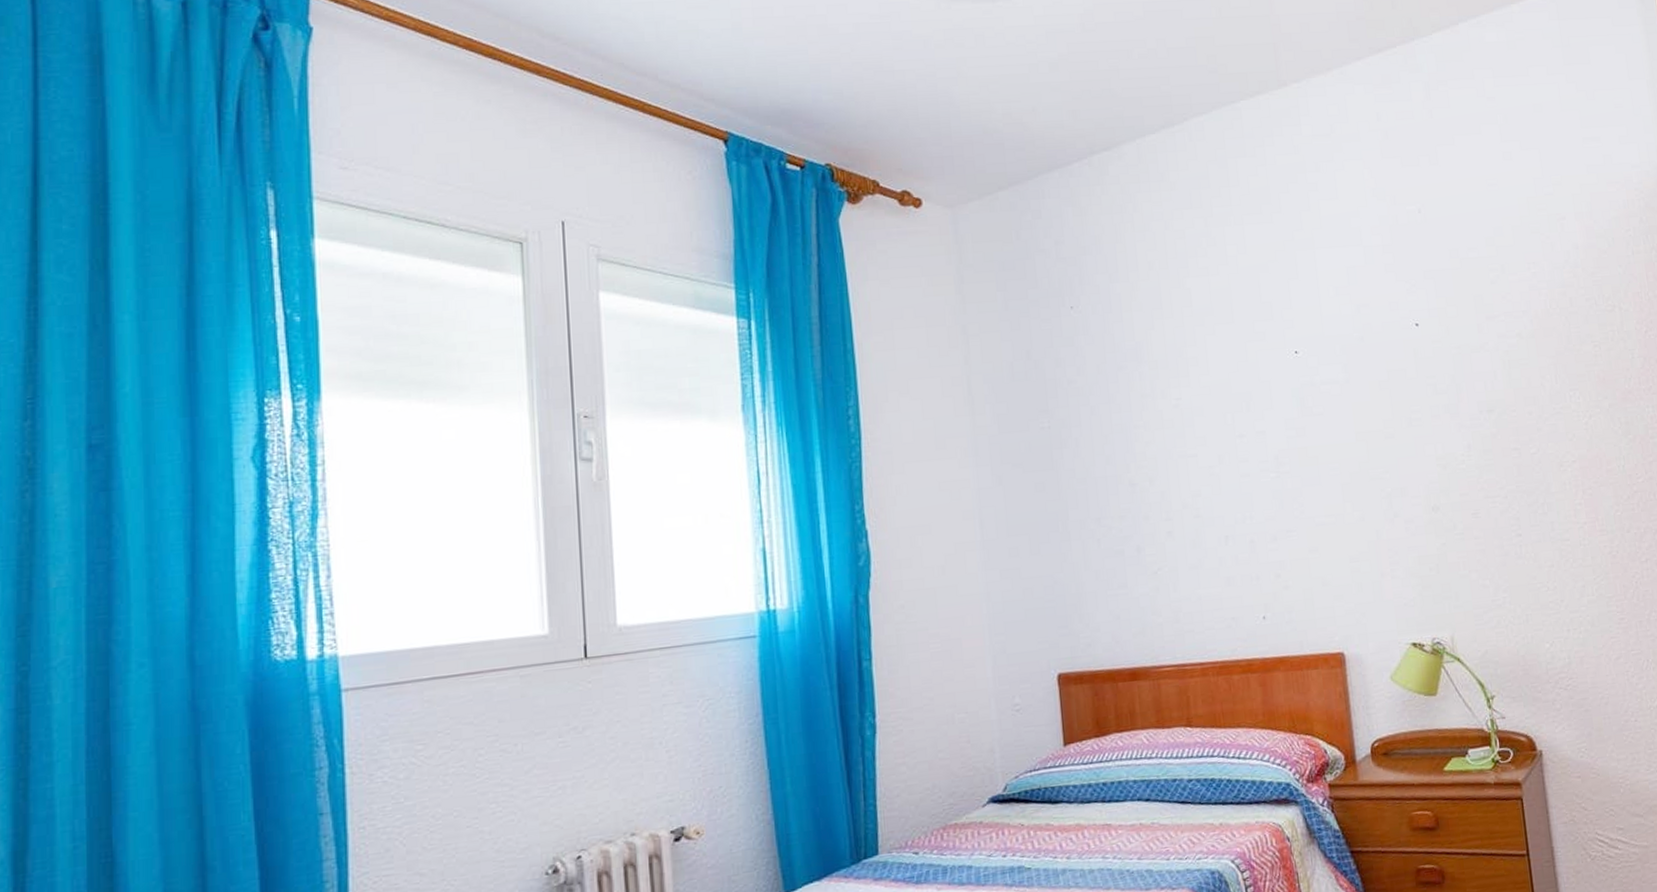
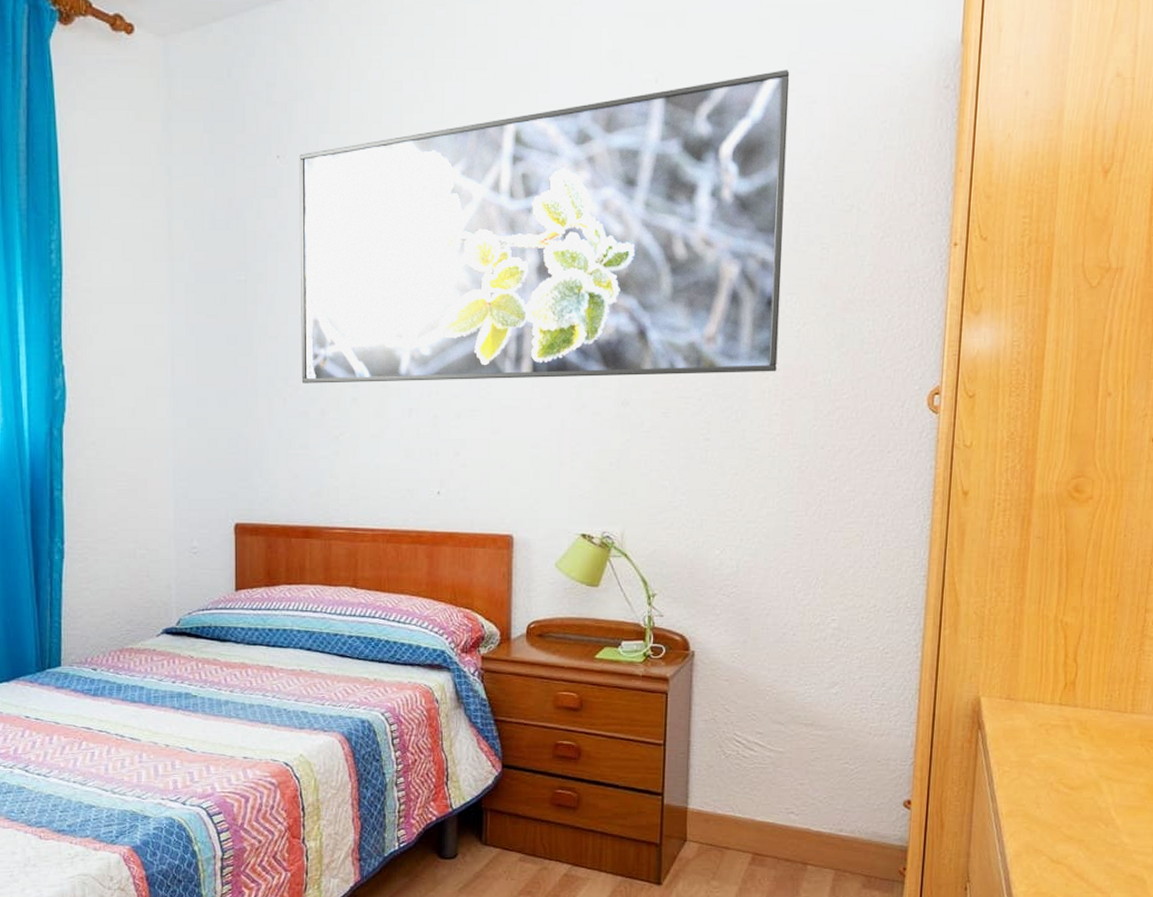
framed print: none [1092,193,1573,522] -> present [299,70,790,384]

